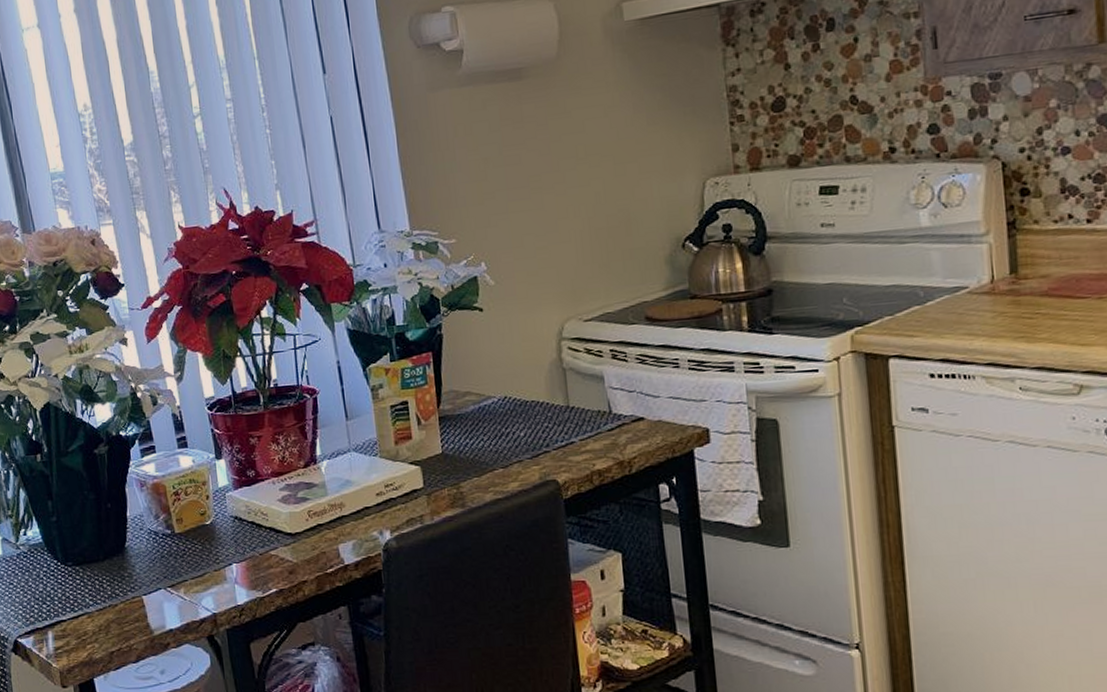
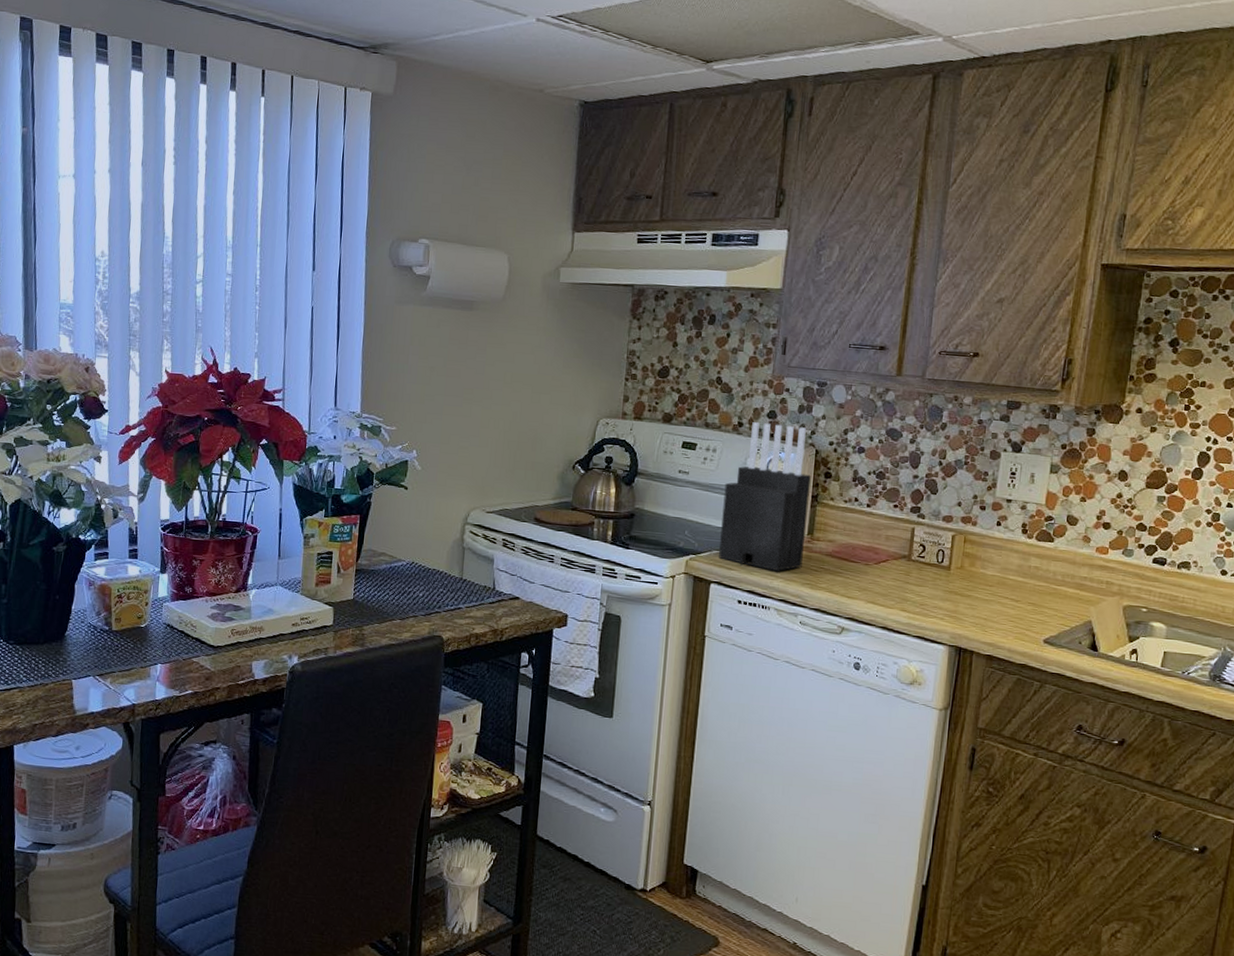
knife block: none [885,136,1010,329] -> present [719,422,811,572]

